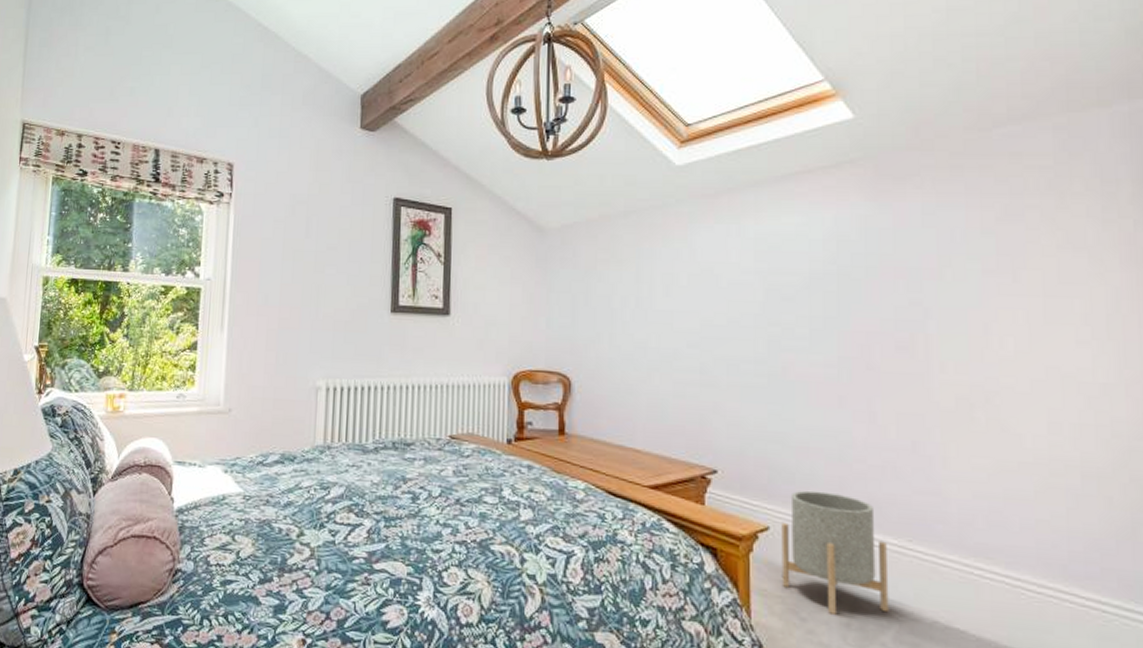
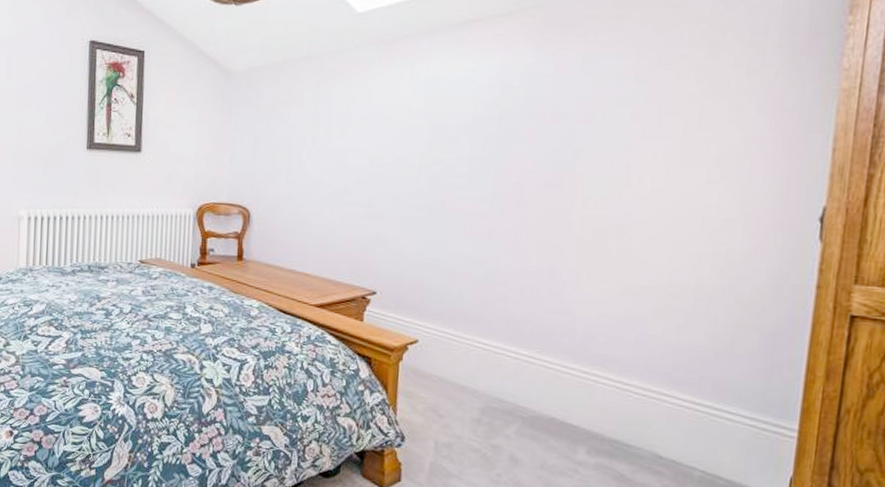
planter: present [781,490,889,615] -> none [425,309,519,412]

